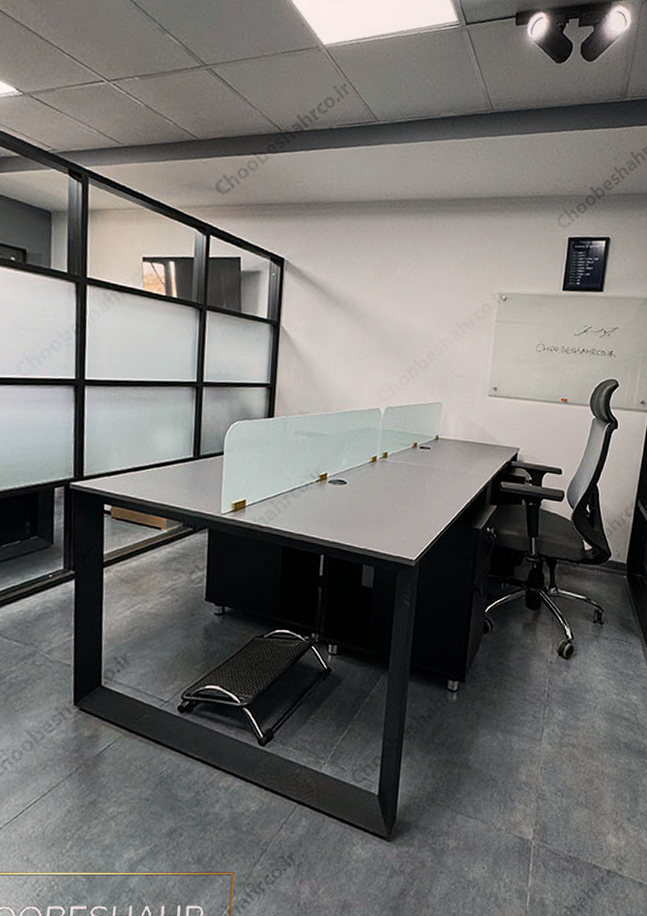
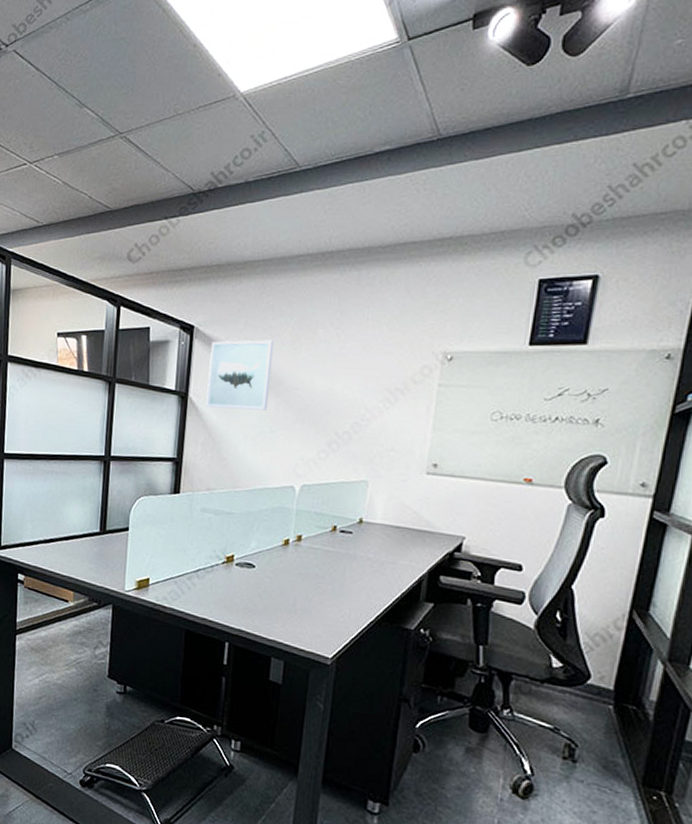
wall art: none [297,274,359,340] -> present [206,340,274,411]

